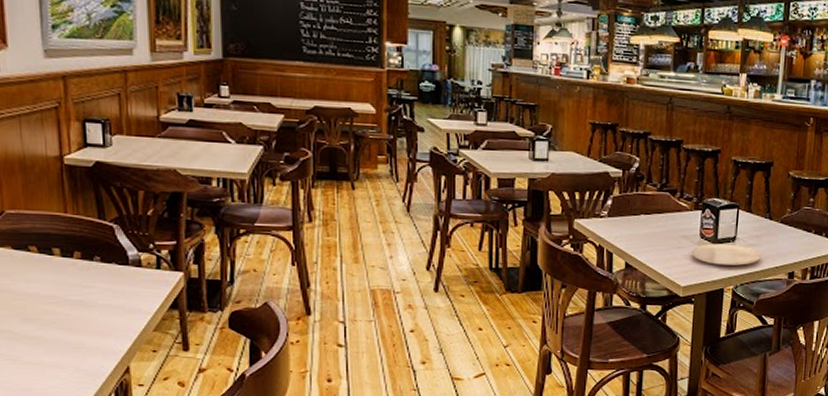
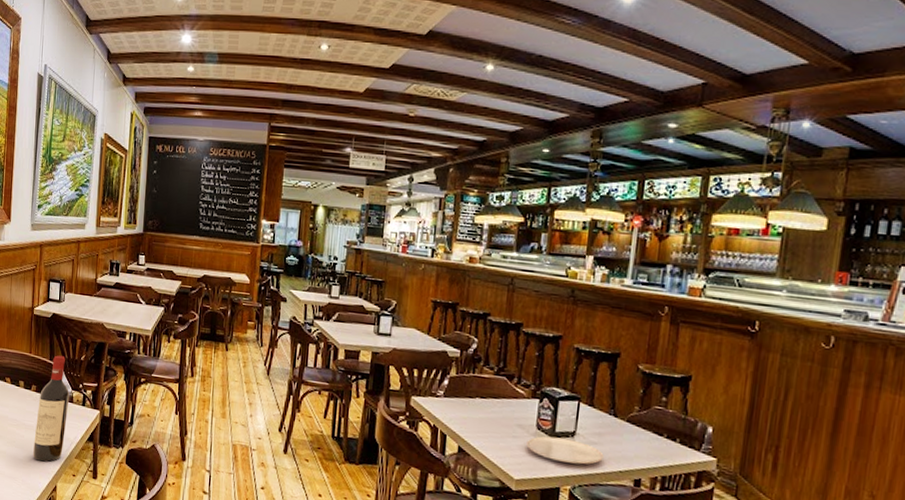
wine bottle: none [86,212,136,341] -> present [33,355,70,462]

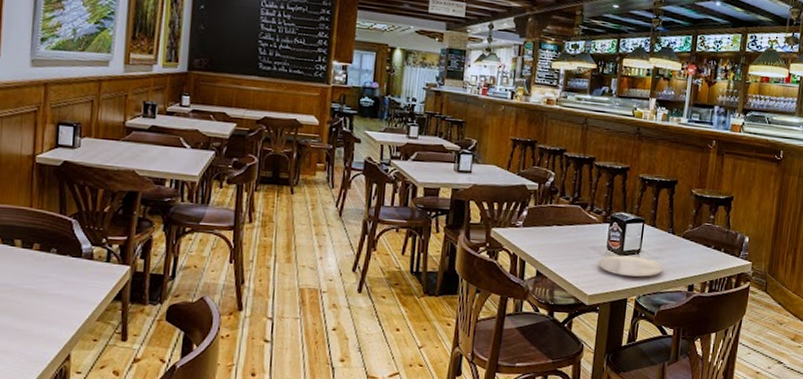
wine bottle: present [33,355,70,462] -> none [36,208,89,329]

